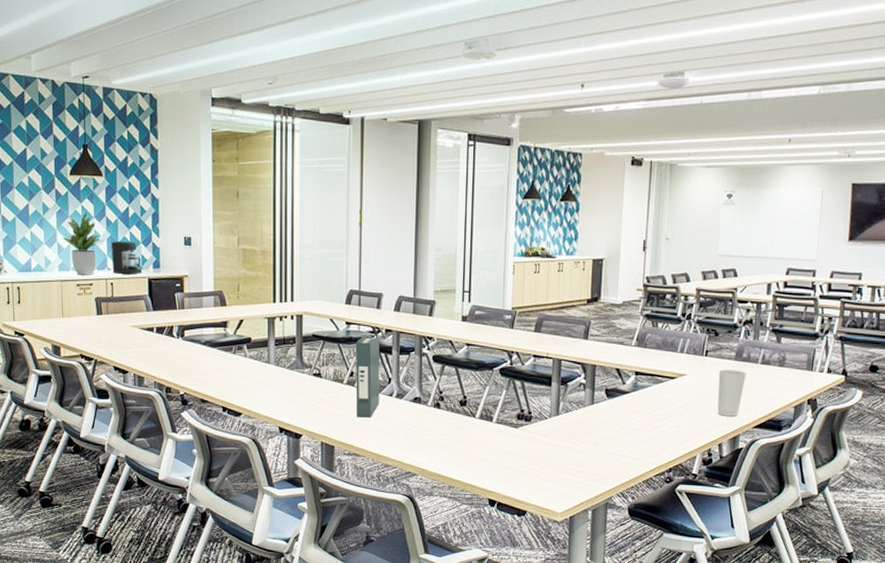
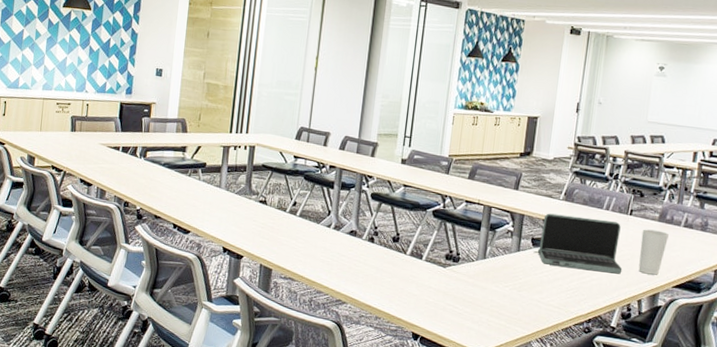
potted plant: present [63,212,104,276] -> none [50,40,86,96]
coffee maker: present [112,241,143,275] -> none [89,67,116,99]
binder: present [356,333,380,418] -> none [295,168,324,246]
laptop: none [608,361,701,419] -> present [533,213,623,274]

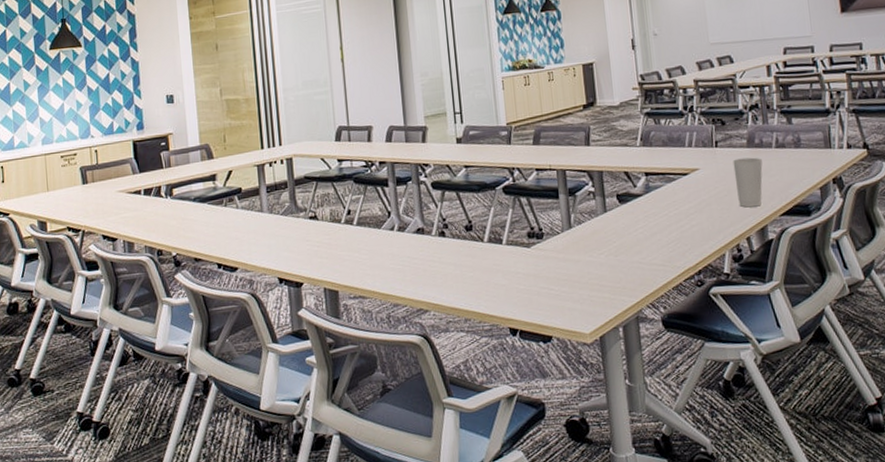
laptop: present [533,213,623,274] -> none [622,158,722,220]

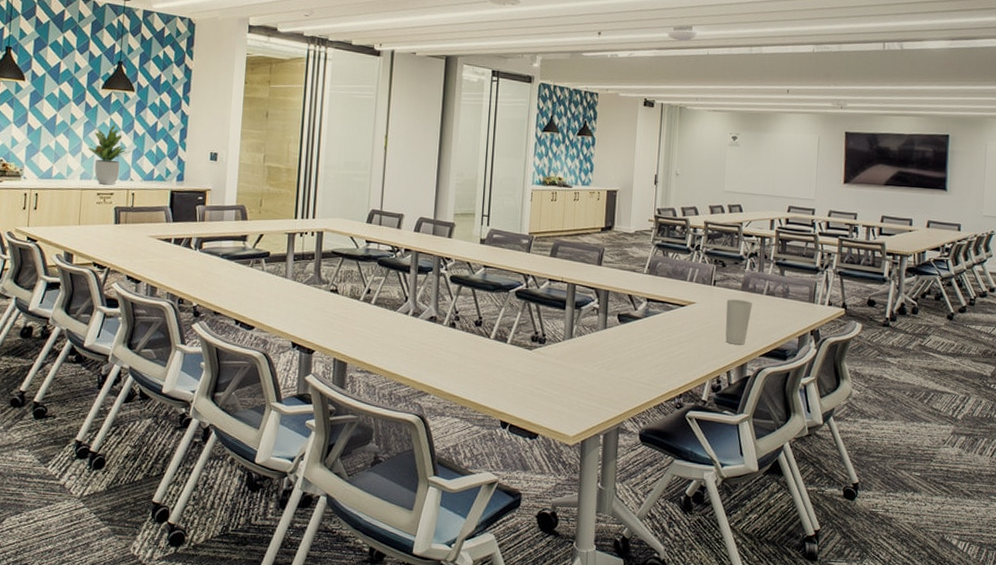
potted plant: none [45,84,87,147] -> present [88,125,130,185]

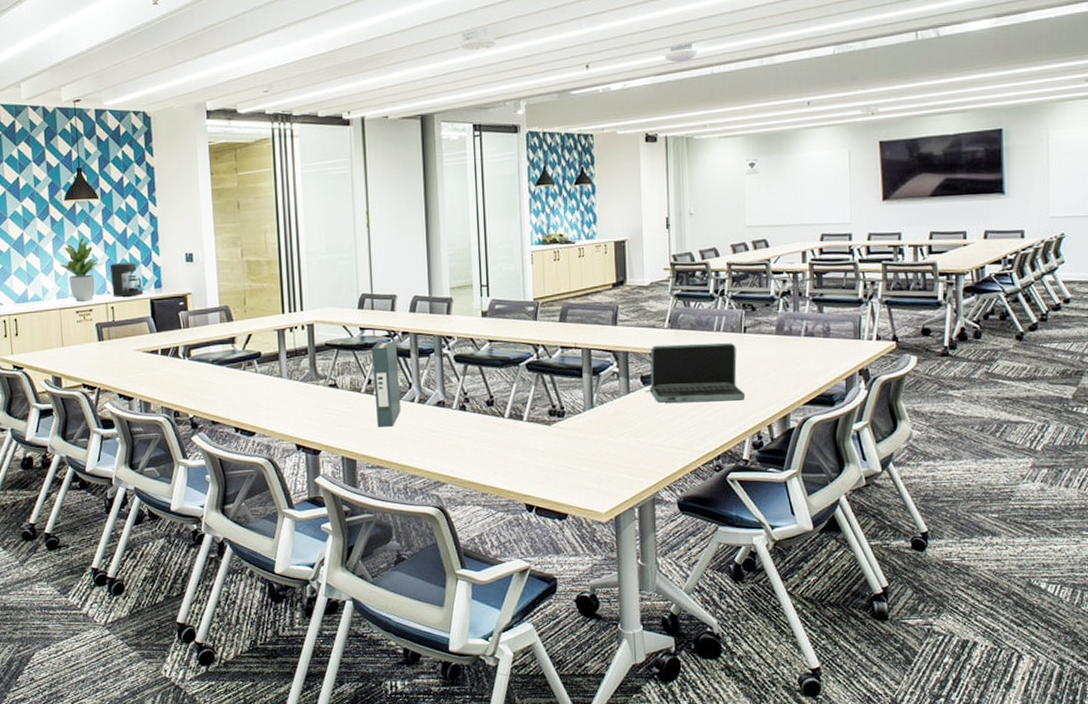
coffee maker: none [135,153,166,187] -> present [110,262,144,297]
binder: none [371,252,399,335] -> present [372,337,401,427]
laptop: none [620,288,710,346] -> present [645,342,746,403]
cup: present [725,299,752,345] -> none [760,345,790,395]

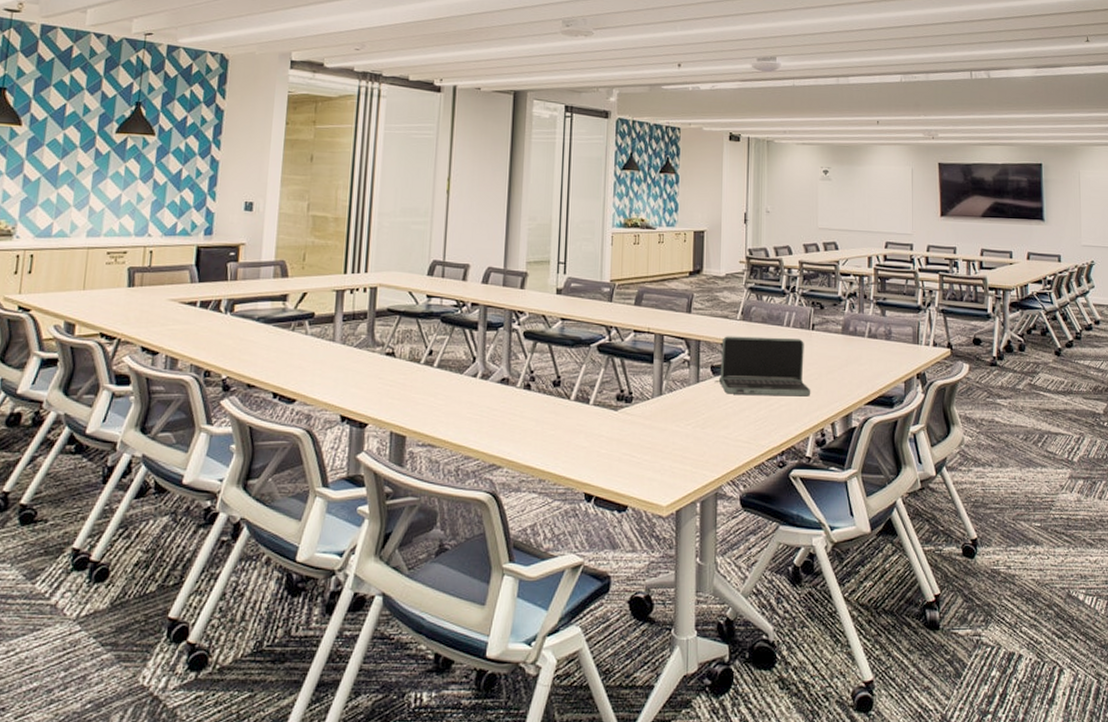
potted plant: present [60,237,103,302] -> none [97,173,148,242]
coffee maker: present [110,262,144,297] -> none [153,205,191,243]
binder: present [372,337,401,427] -> none [434,307,464,402]

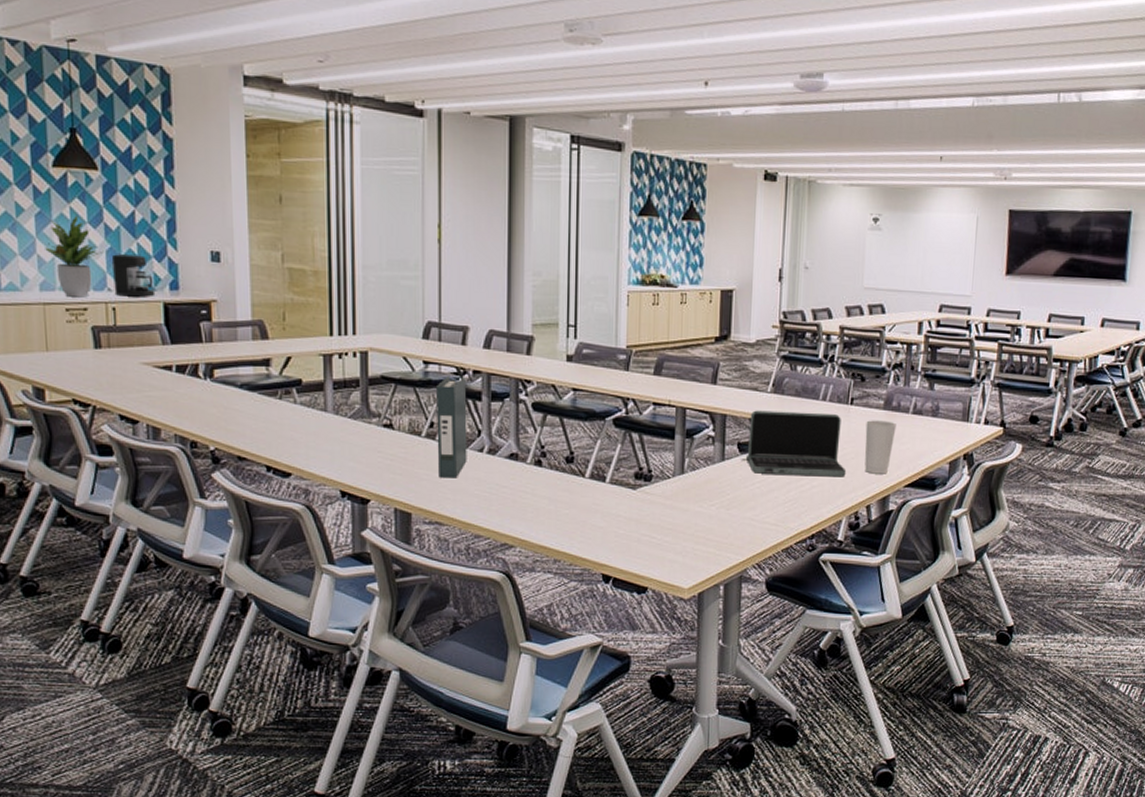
potted plant: none [97,173,148,242] -> present [45,216,102,298]
coffee maker: none [153,205,191,243] -> present [112,254,156,299]
binder: none [434,307,464,402] -> present [437,375,467,478]
cup: none [826,344,854,393] -> present [864,420,896,474]

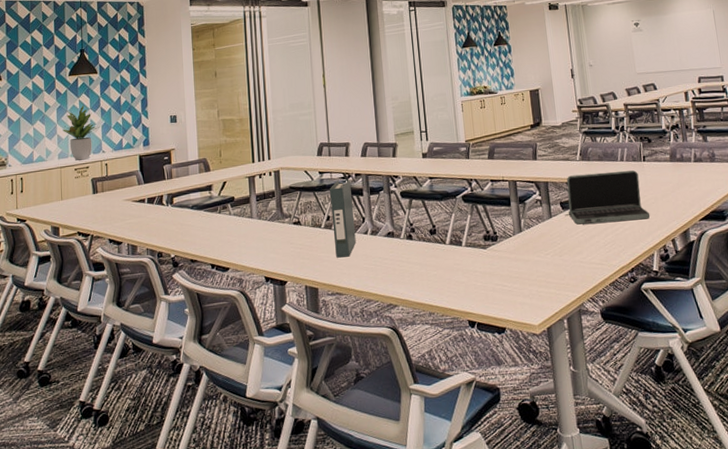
coffee maker: present [112,254,156,299] -> none [106,125,134,155]
cup: present [864,420,896,474] -> none [658,170,684,214]

